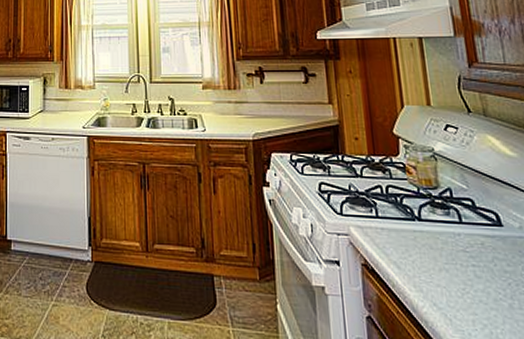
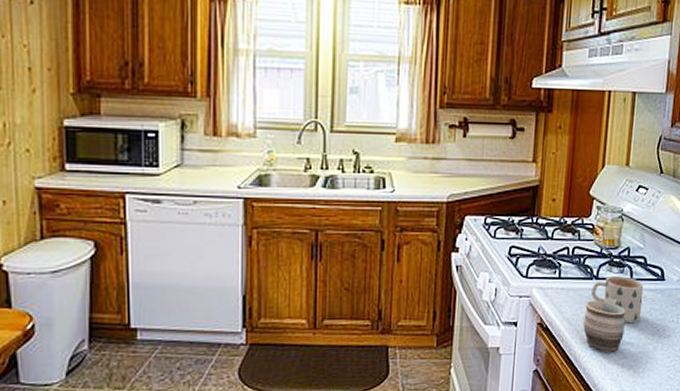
mug: none [412,240,467,305] -> present [583,297,626,352]
mug: none [415,217,483,274] -> present [590,275,644,324]

